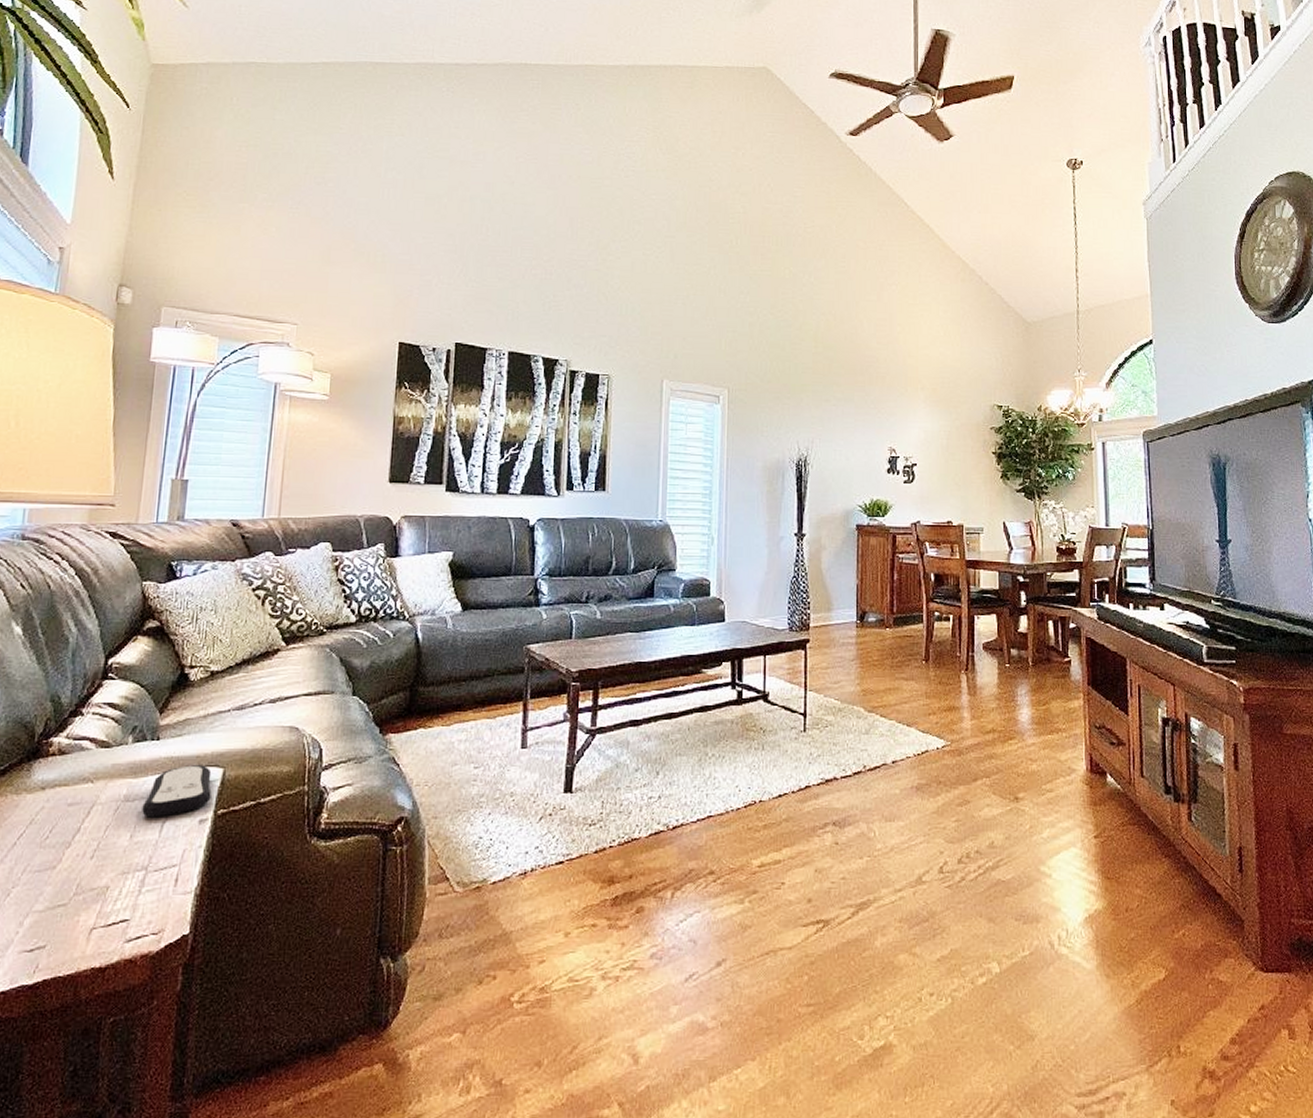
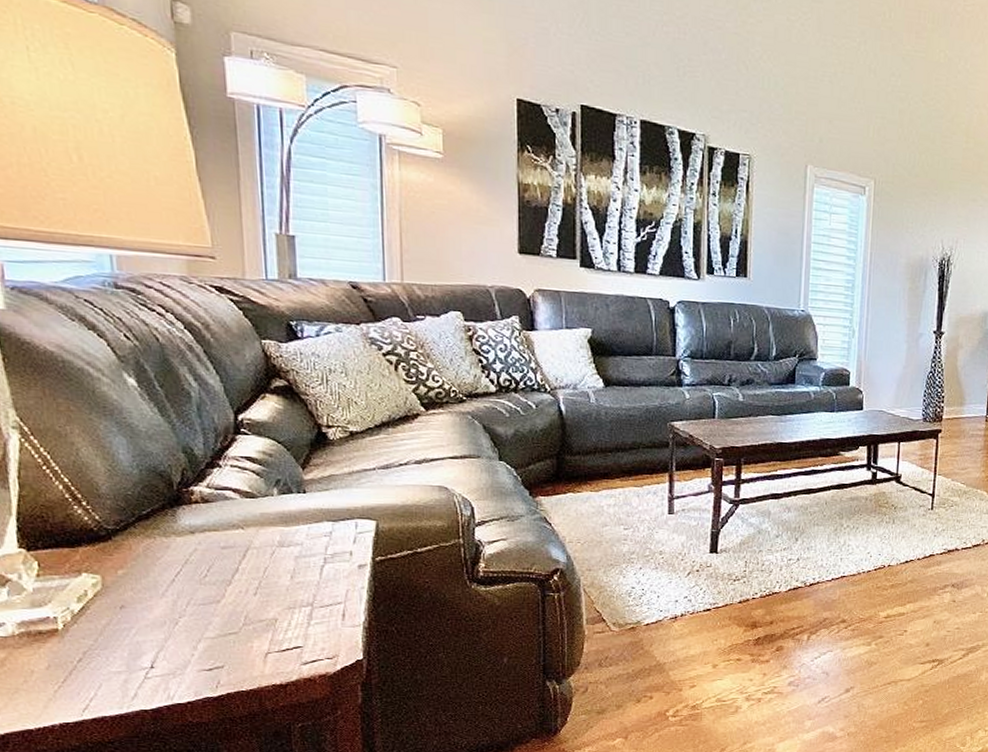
remote control: present [142,765,212,817] -> none [298,517,367,562]

